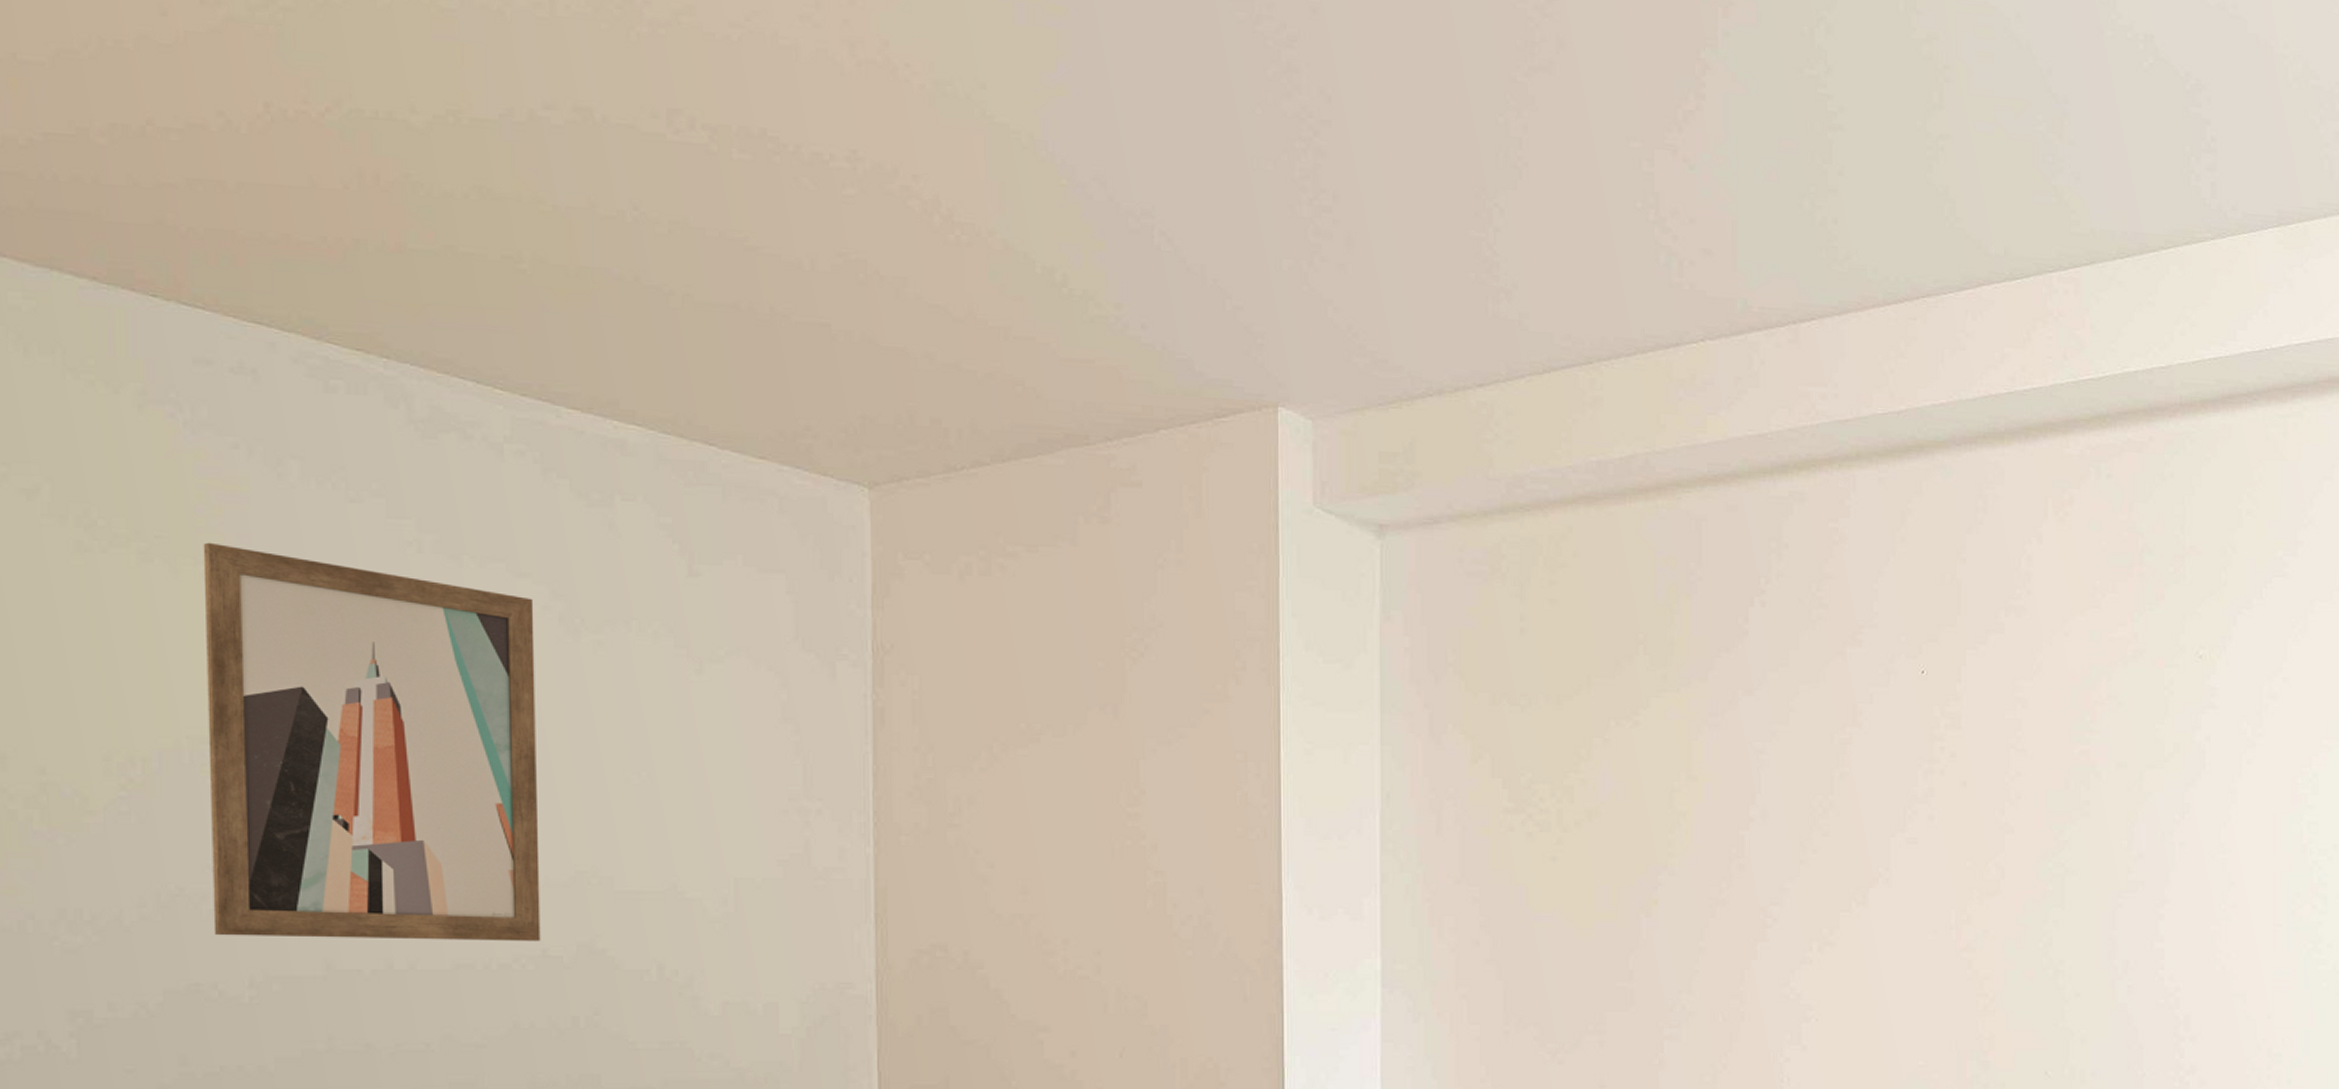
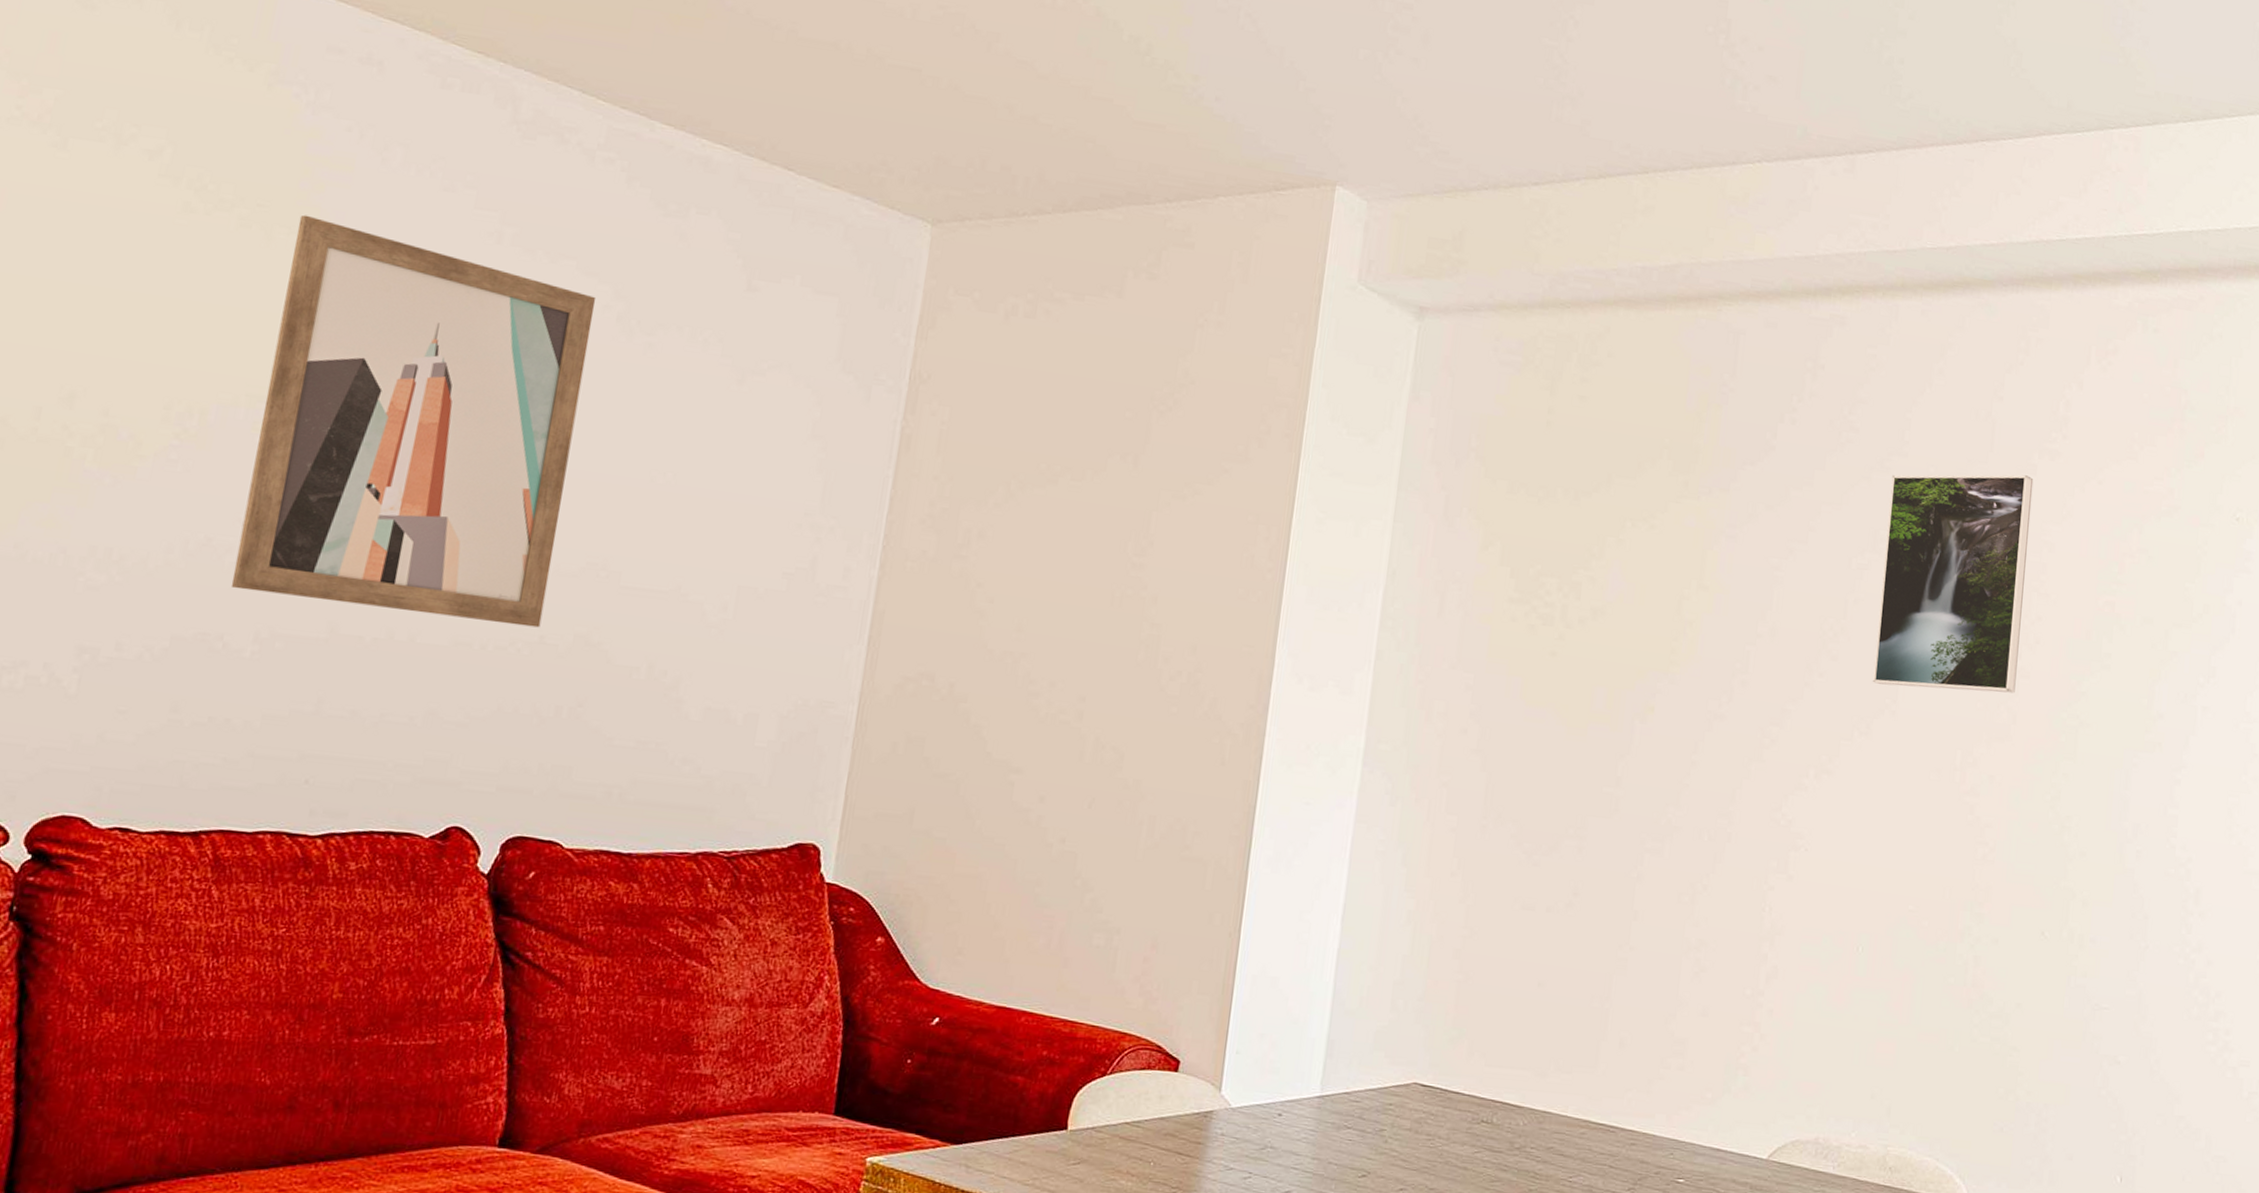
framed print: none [1864,634,2002,854] -> present [1872,474,2034,694]

